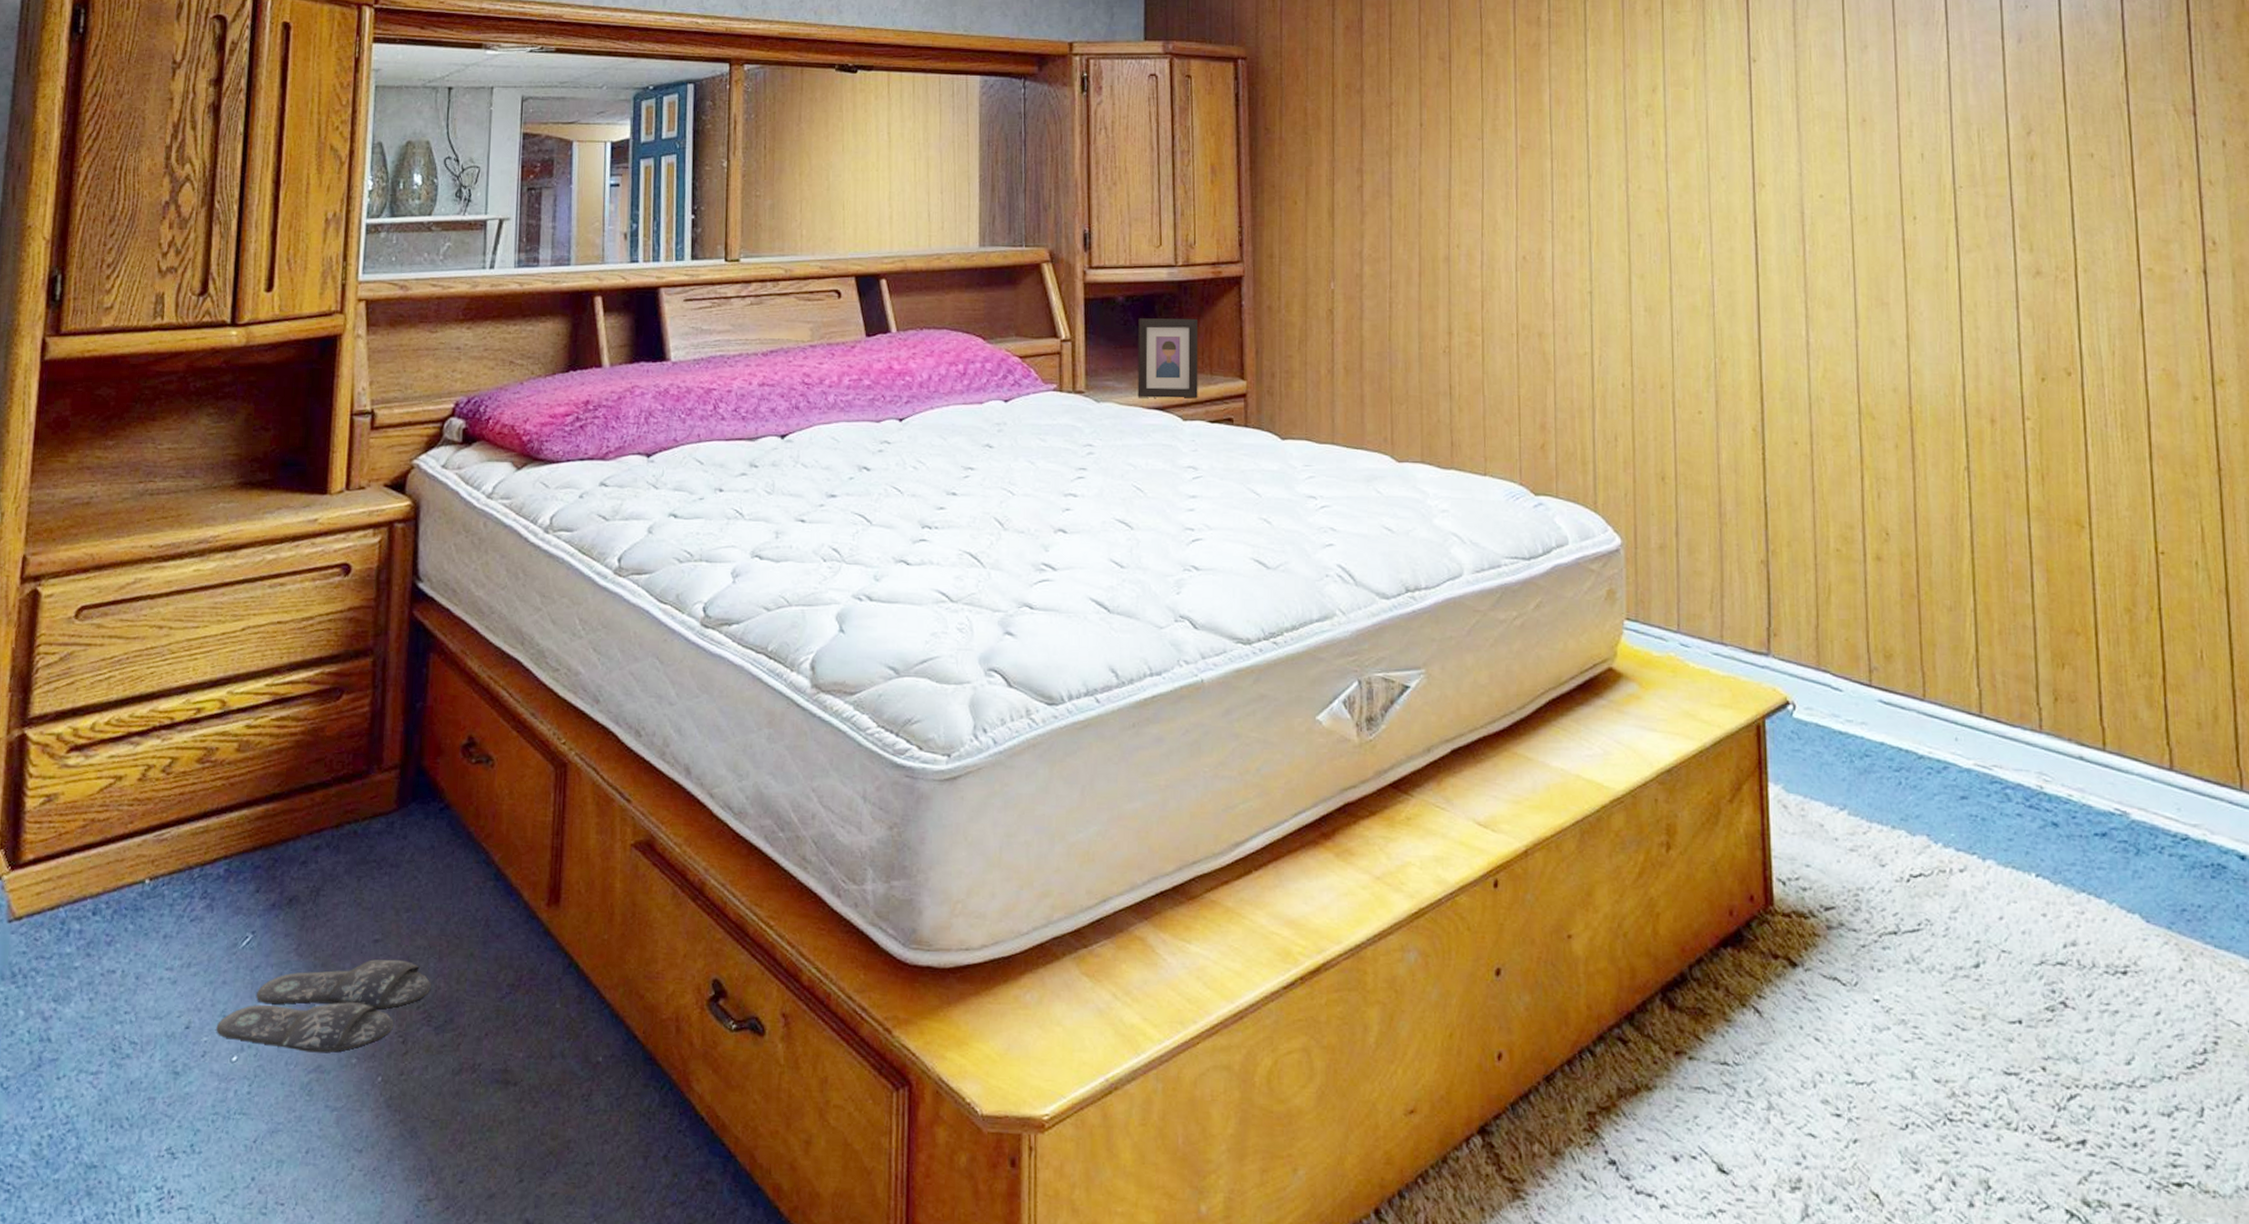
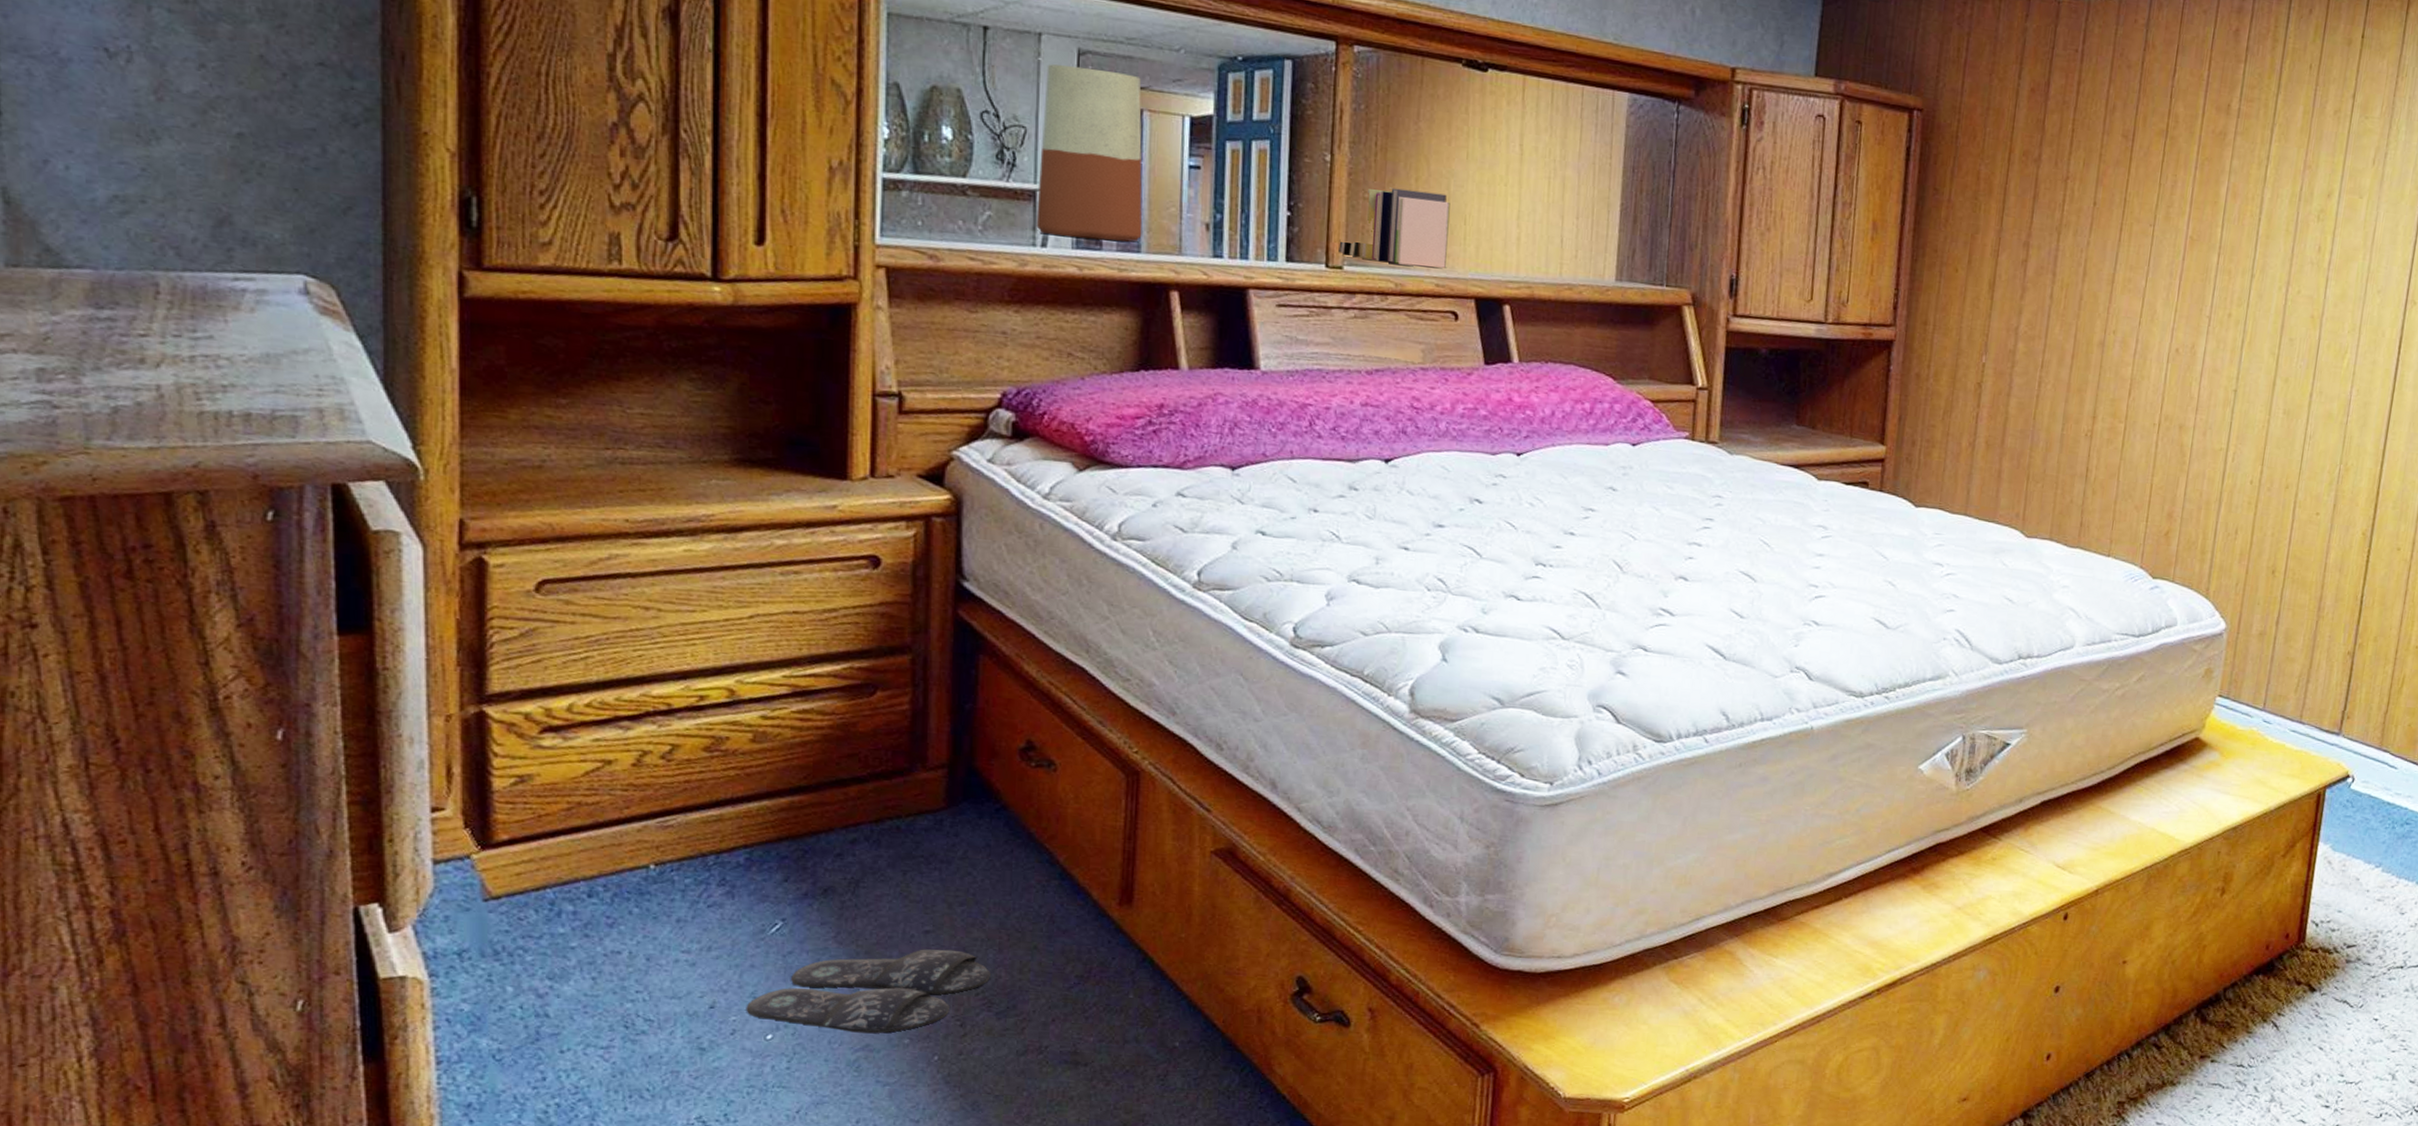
vase: none [486,111,572,257] -> present [1036,64,1142,243]
books: none [736,184,830,252] -> present [1338,187,1450,268]
picture frame: present [1137,318,1199,399] -> none [1773,373,1843,460]

